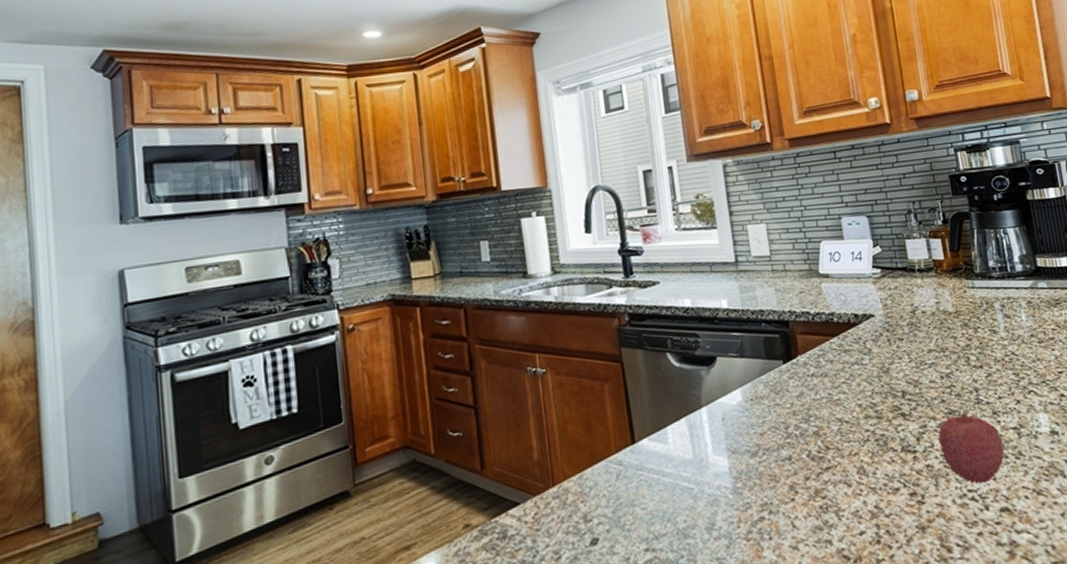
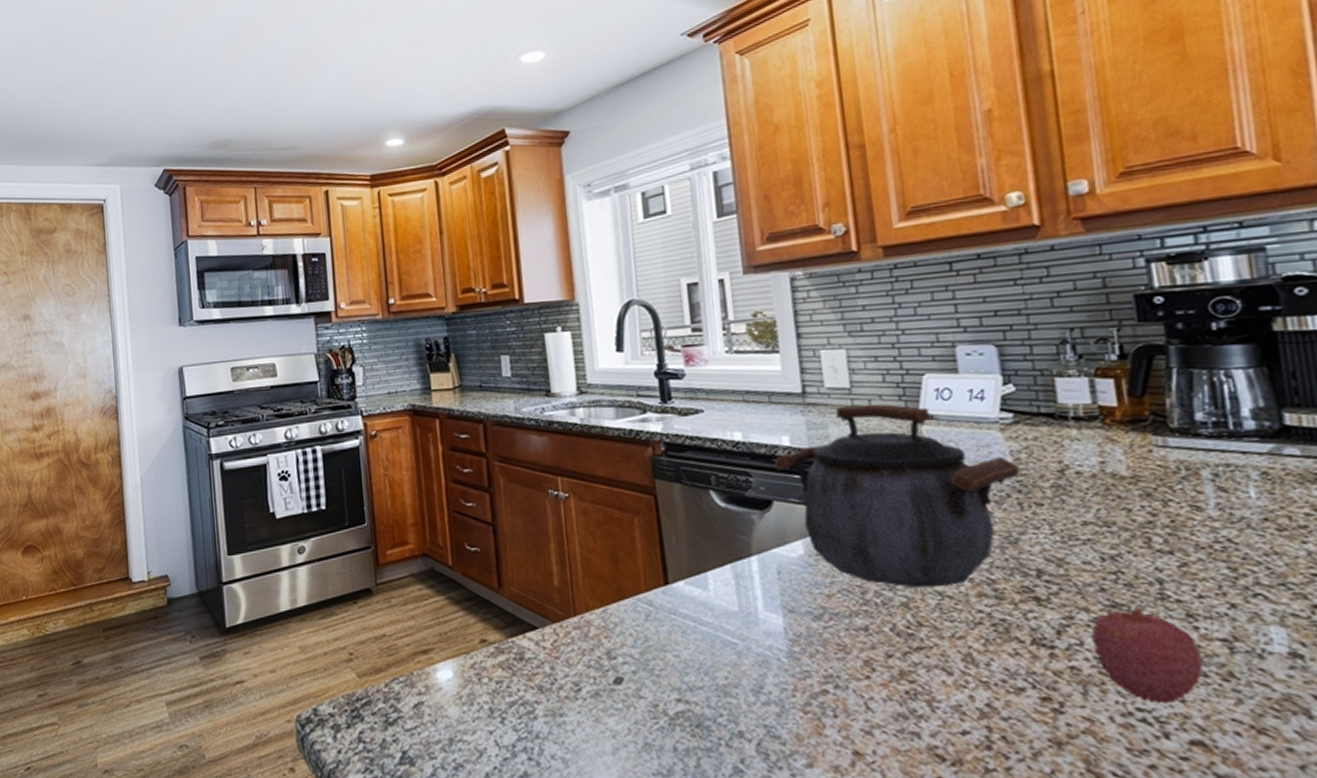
kettle: none [716,267,887,419] -> present [774,403,1020,588]

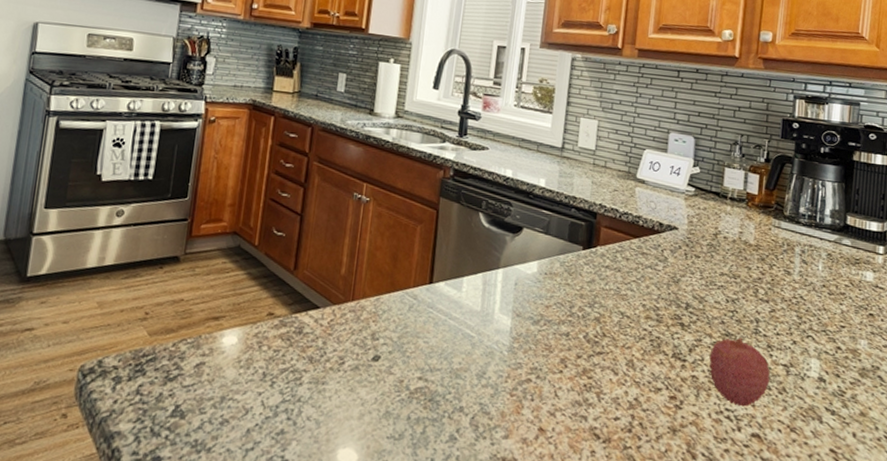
kettle: present [774,403,1020,588] -> none [530,162,691,309]

